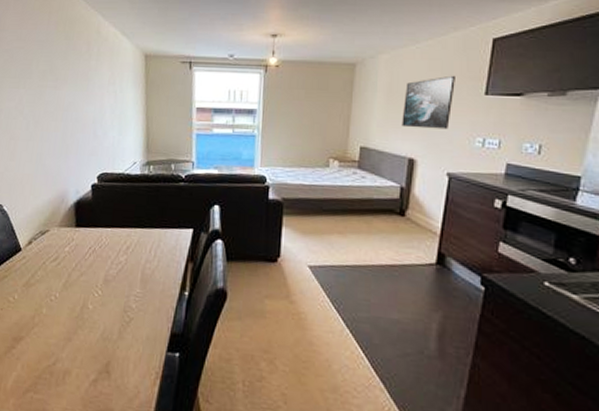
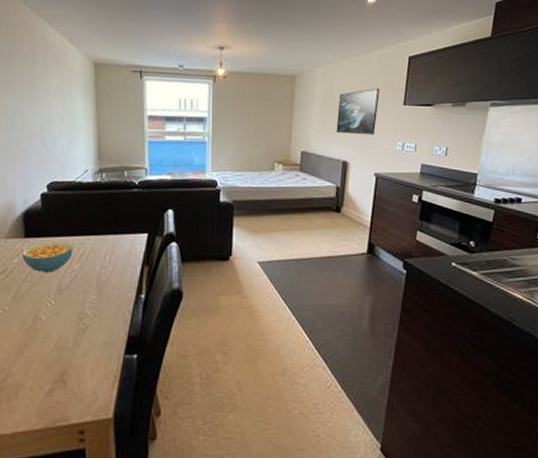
cereal bowl: none [72,230,121,263] -> present [21,240,74,273]

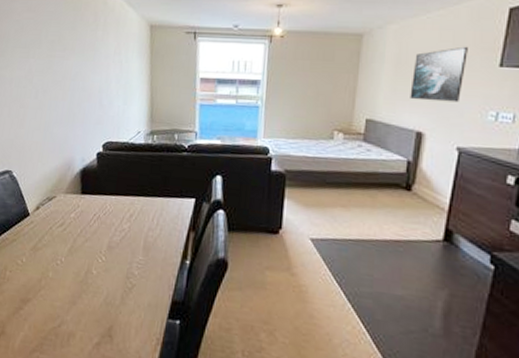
cereal bowl: present [21,240,74,273] -> none [78,198,124,230]

